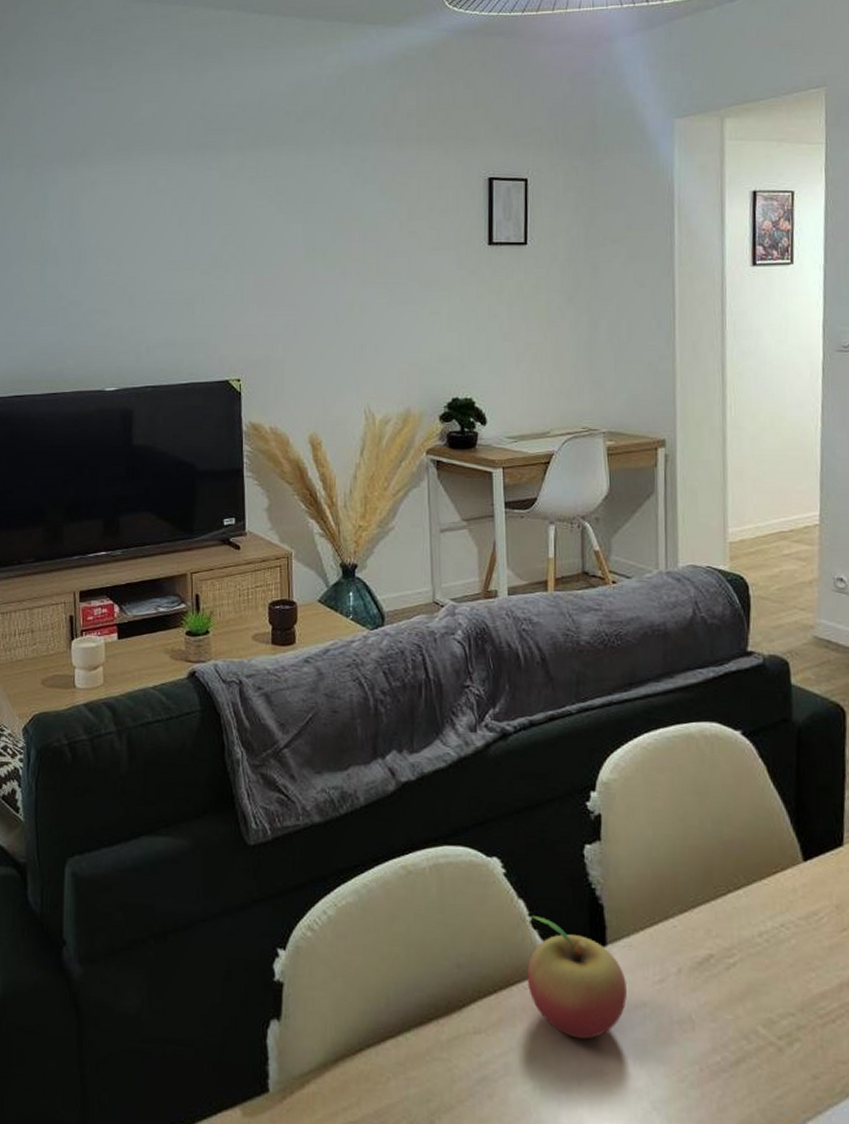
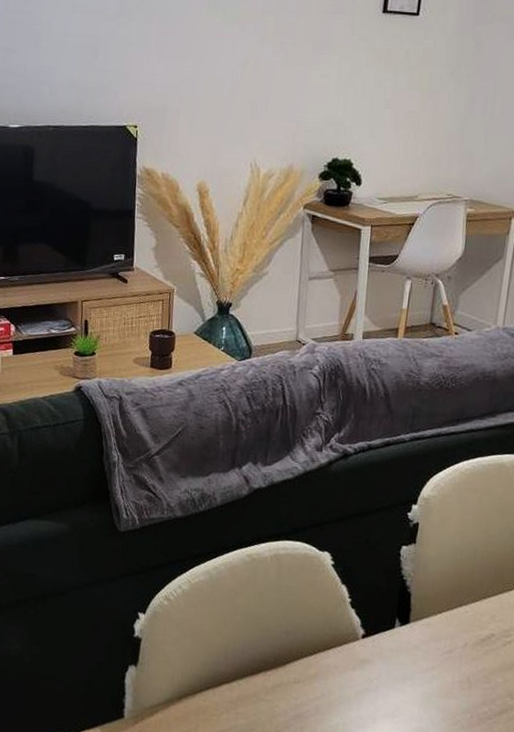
fruit: present [527,916,627,1039] -> none [341,598,422,691]

